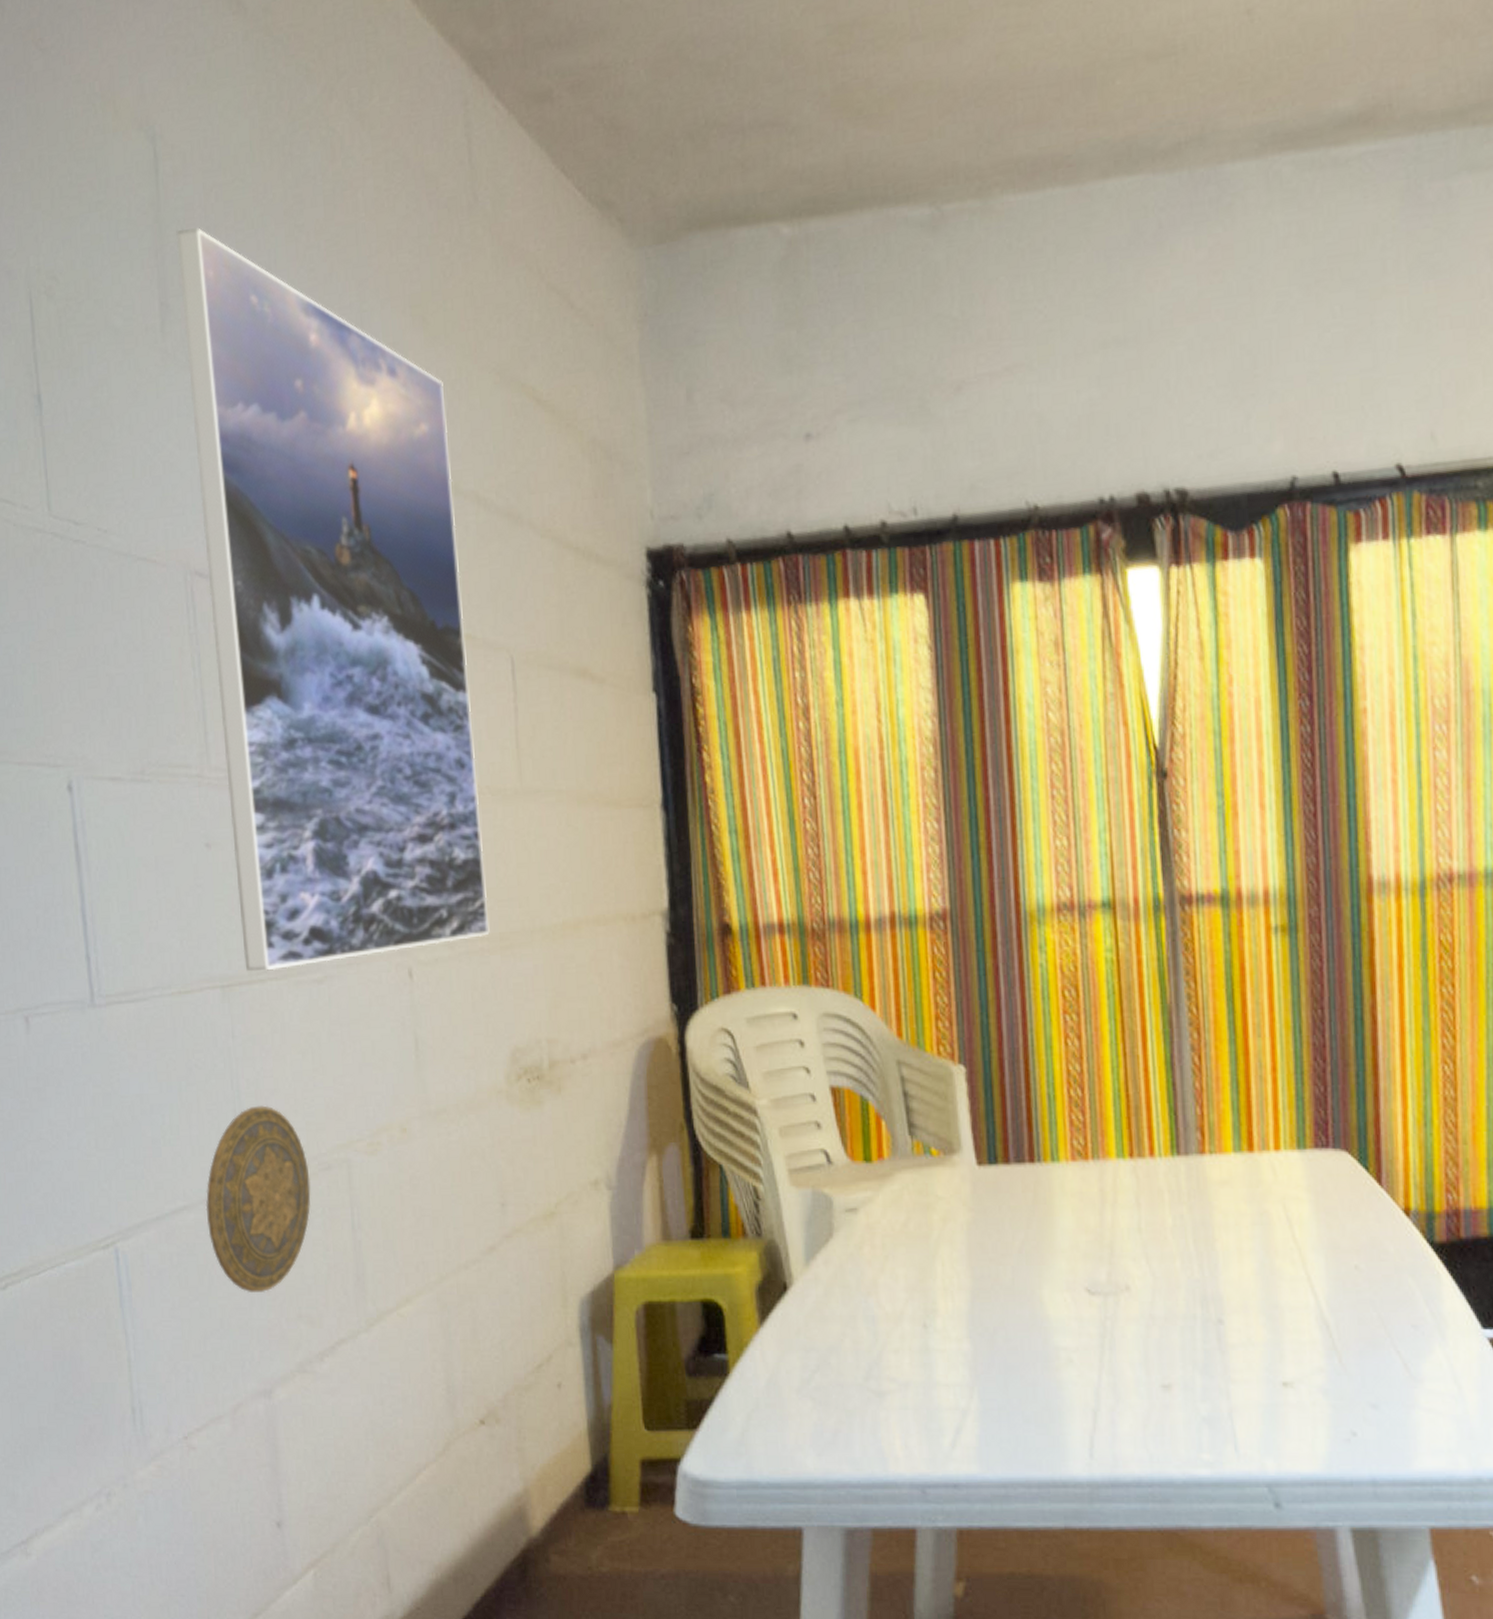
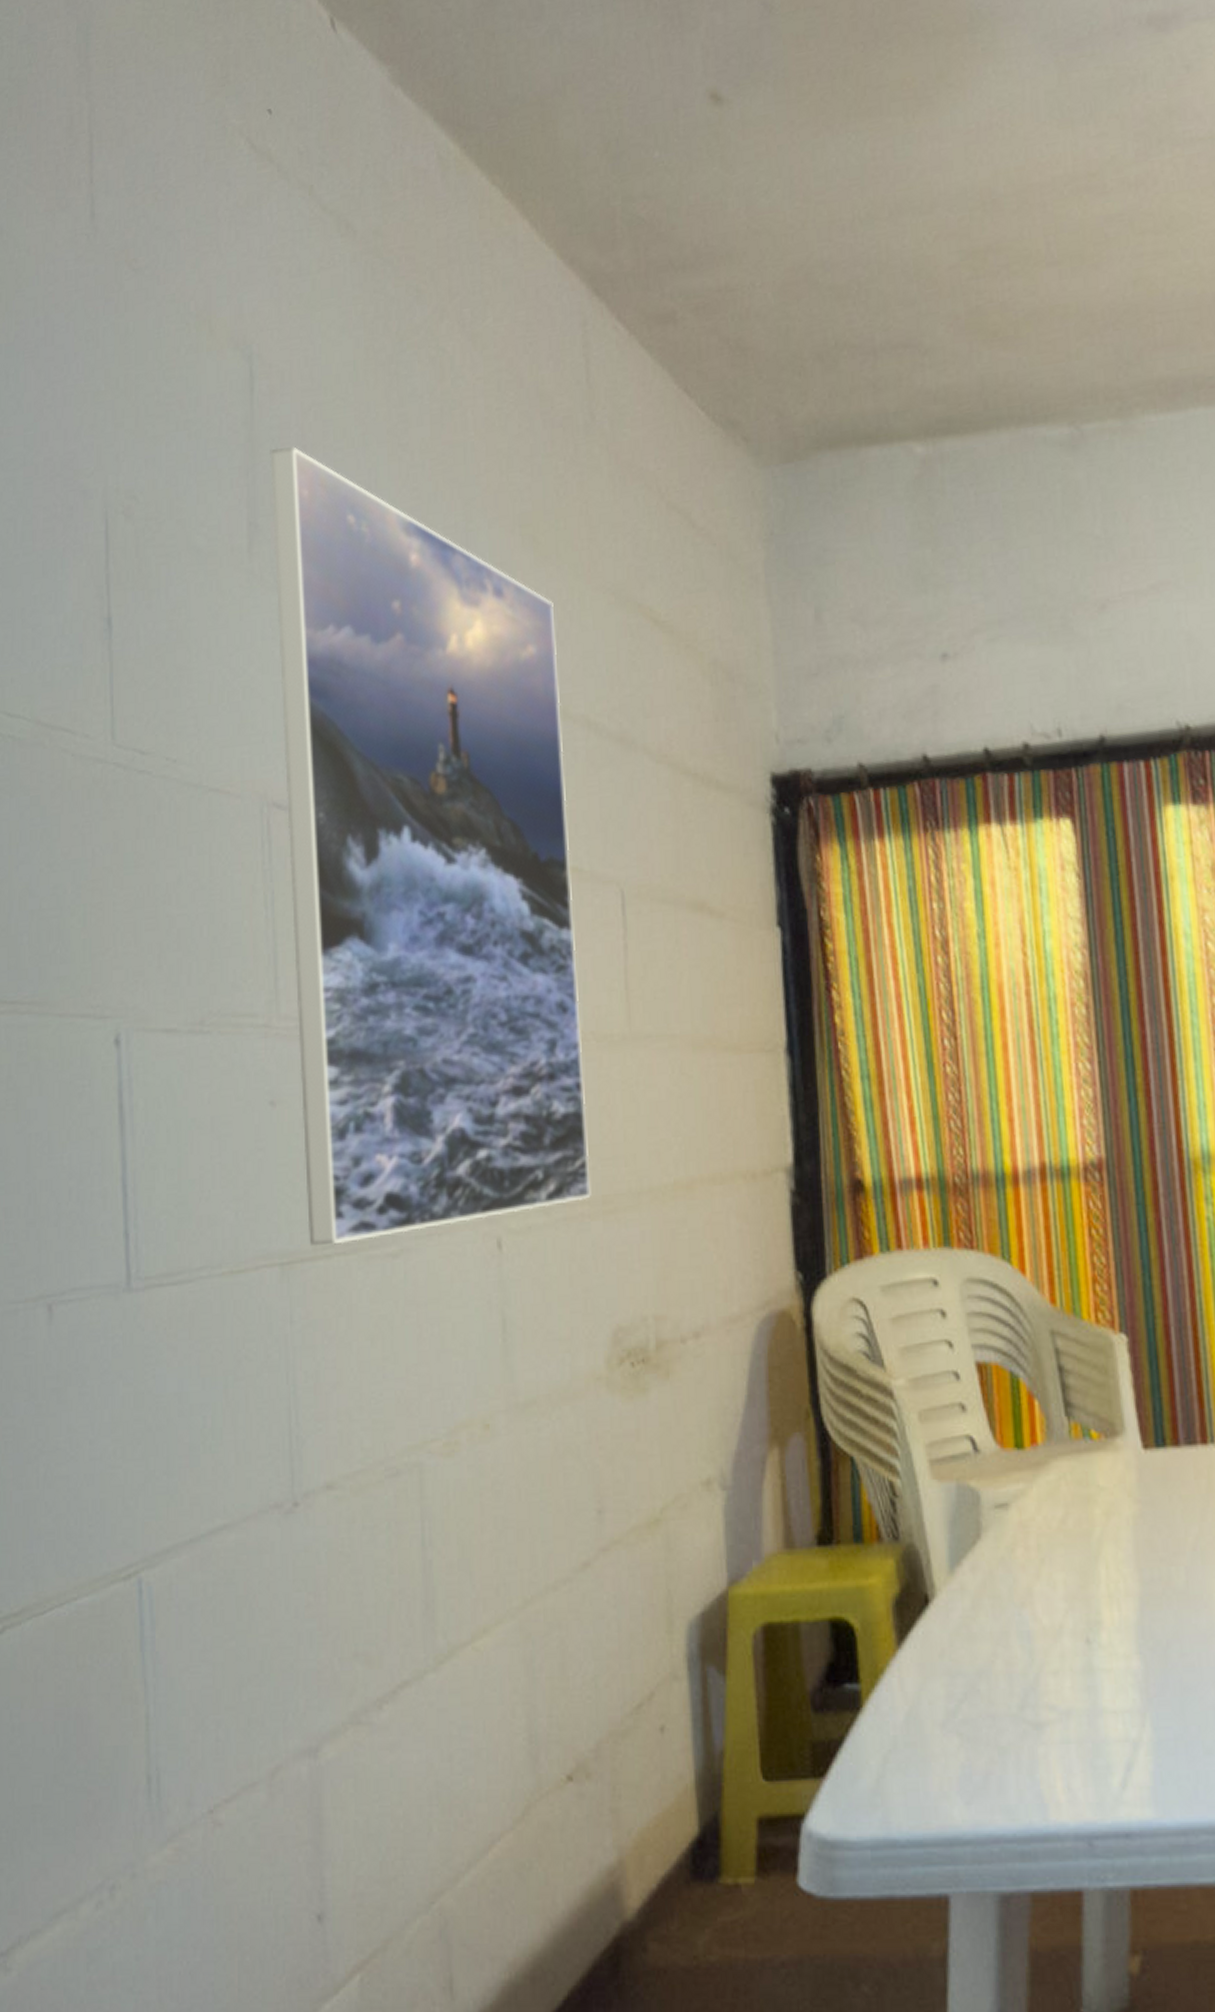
decorative plate: present [205,1105,311,1292] -> none [249,1401,375,1627]

